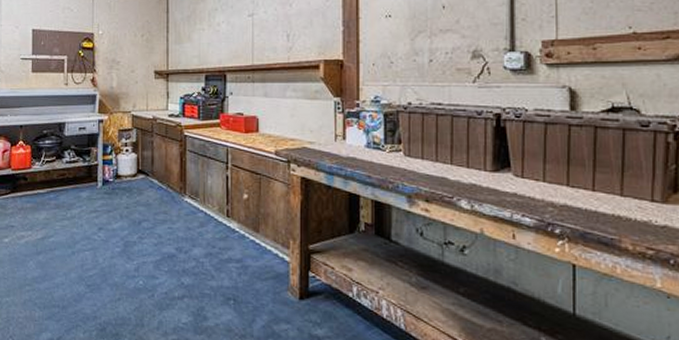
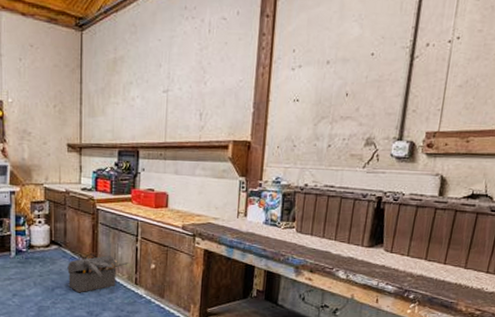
toolbox: none [155,183,218,227] -> present [67,253,128,293]

